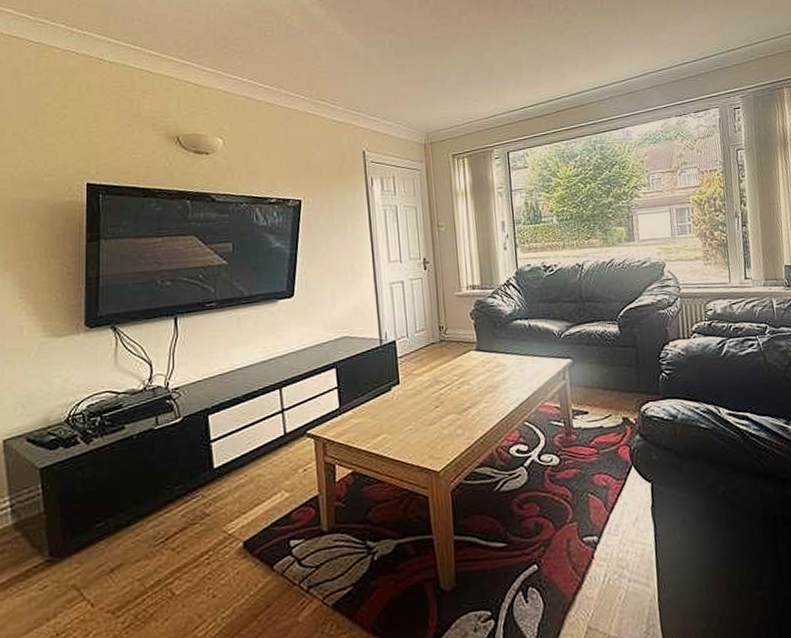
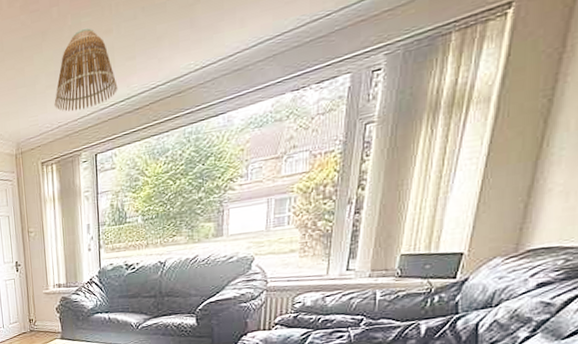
lamp shade: none [465,38,527,110] -> present [54,27,118,112]

